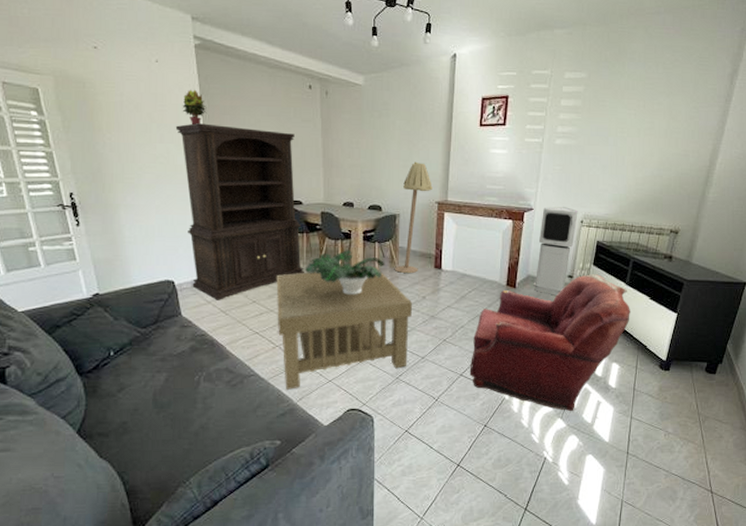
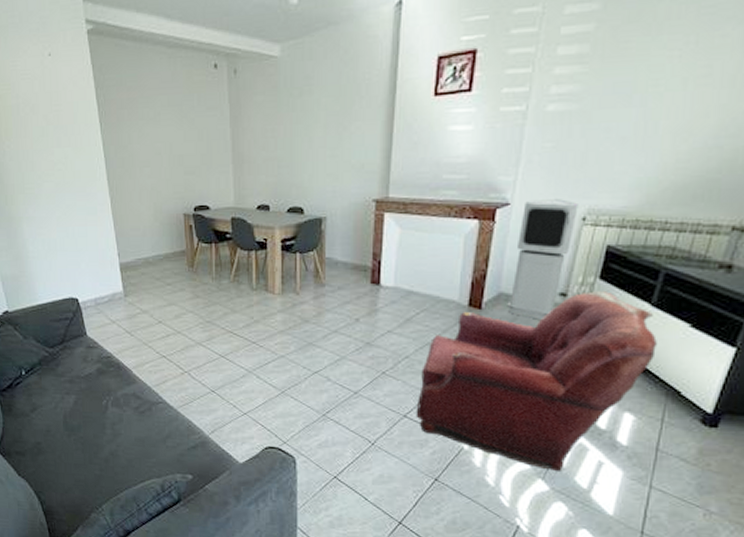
hutch: present [175,123,305,300] -> none [71,121,215,320]
potted plant: present [182,89,207,125] -> none [77,82,103,124]
coffee table: present [276,266,412,390] -> none [183,282,342,421]
potted plant: present [305,250,385,295] -> none [215,262,309,315]
floor lamp: present [395,161,433,274] -> none [321,149,369,291]

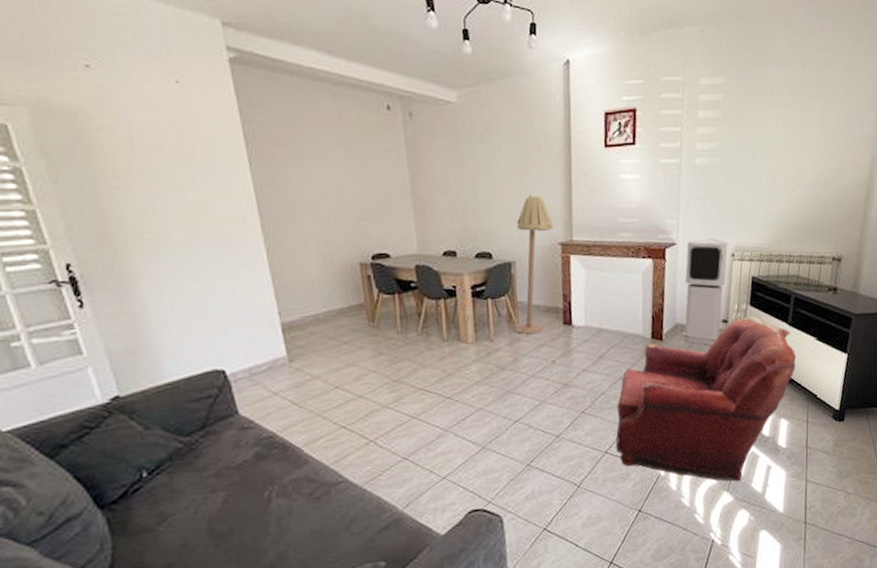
floor lamp: none [321,149,369,291] -> present [515,195,554,335]

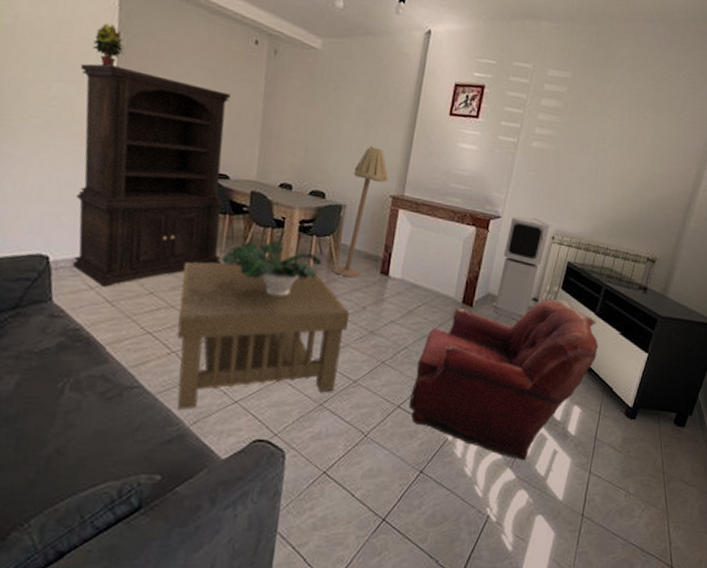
hutch: none [210,161,401,390] -> present [72,63,231,287]
potted plant: none [217,116,252,163] -> present [92,23,125,67]
coffee table: none [363,328,540,495] -> present [177,261,349,410]
potted plant: none [401,311,502,367] -> present [222,240,322,297]

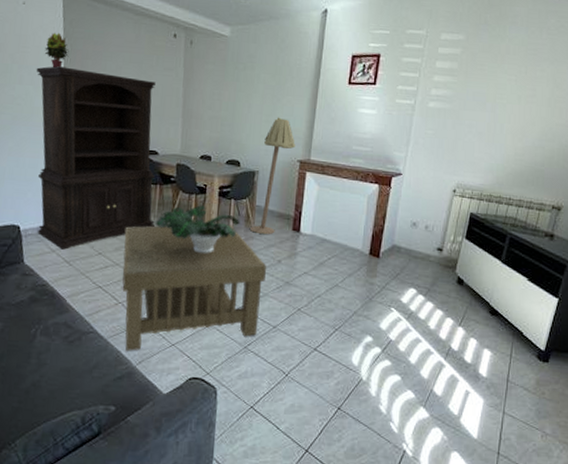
armchair: present [408,299,599,472] -> none [324,248,507,411]
air purifier: present [493,216,550,320] -> none [398,173,451,269]

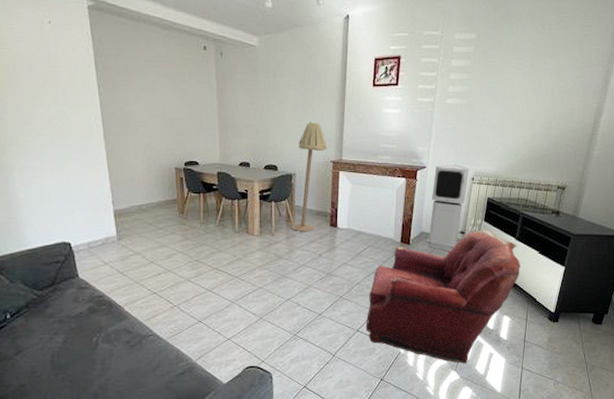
hutch: present [36,66,156,250] -> none [69,84,203,261]
potted plant: present [44,32,69,68] -> none [76,50,101,86]
coffee table: present [122,224,266,351] -> none [173,225,308,349]
potted plant: present [156,205,240,253] -> none [203,209,282,254]
armchair: none [324,248,507,411] -> present [366,230,521,370]
air purifier: none [398,173,451,269] -> present [427,165,469,251]

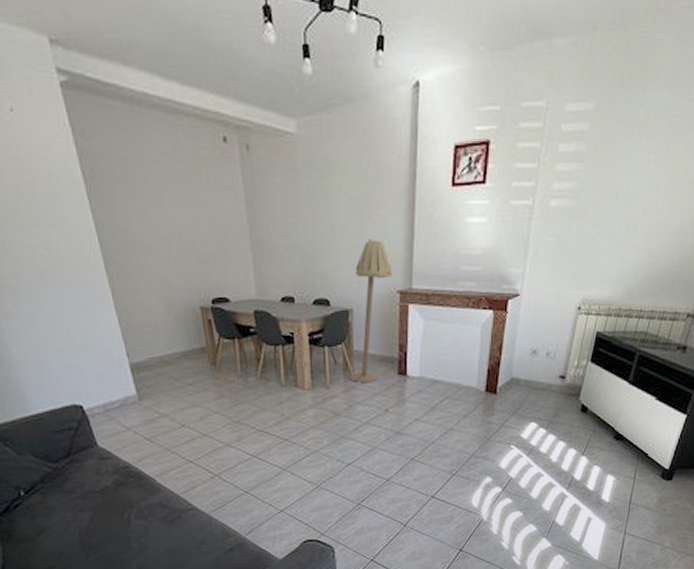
armchair: present [366,230,521,370] -> none [442,373,633,537]
air purifier: present [427,165,469,251] -> none [517,290,575,401]

